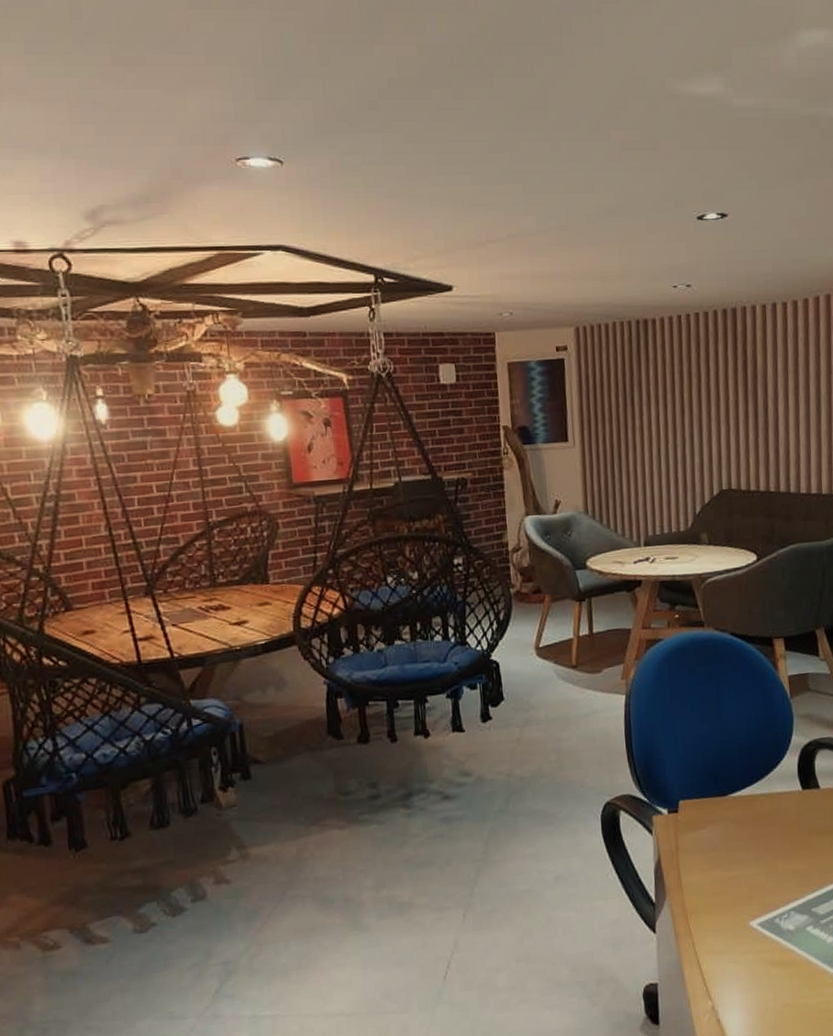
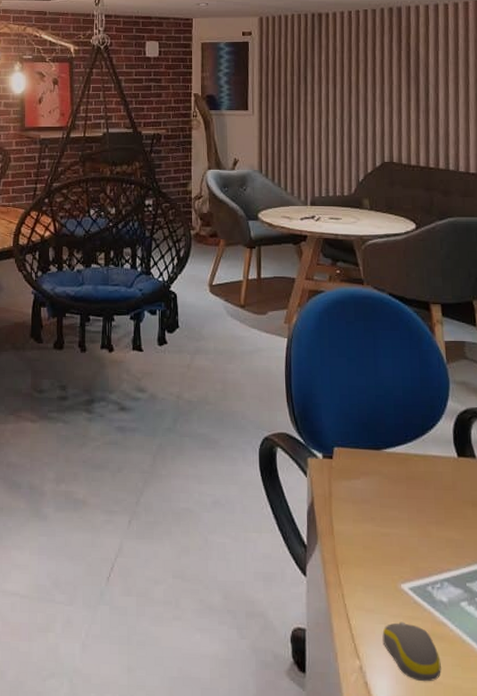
computer mouse: none [733,956,789,1008] -> present [382,621,441,682]

